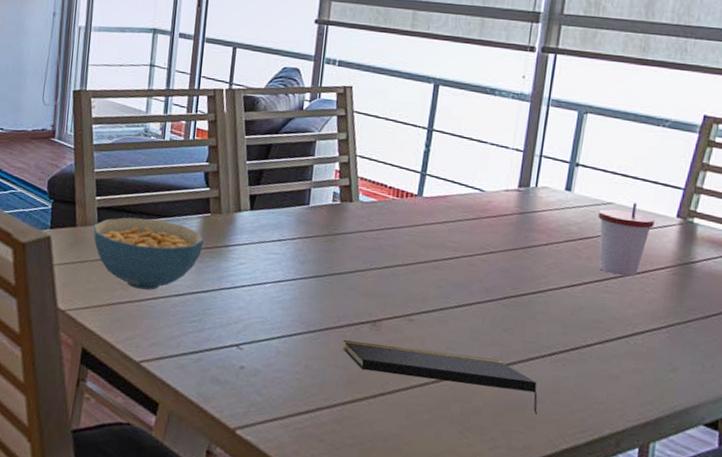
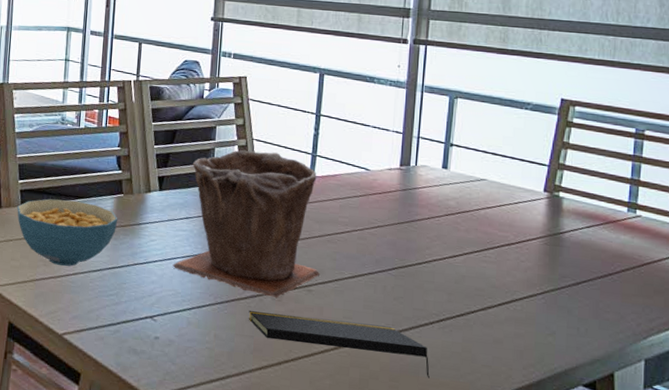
plant pot: none [262,167,426,328] -> present [172,150,321,299]
cup: present [598,203,655,277] -> none [473,179,524,247]

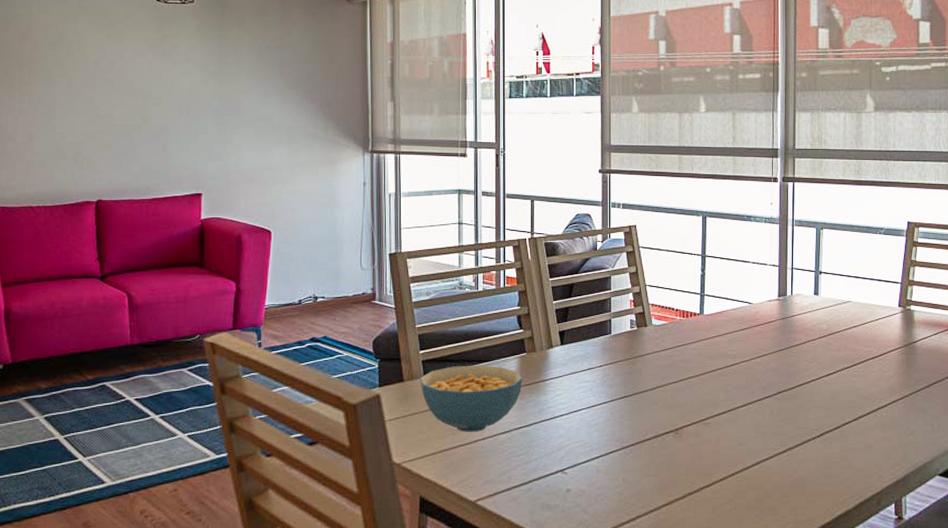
plant pot: present [172,150,321,299] -> none [579,296,715,436]
notepad: present [248,311,430,379] -> none [653,447,815,489]

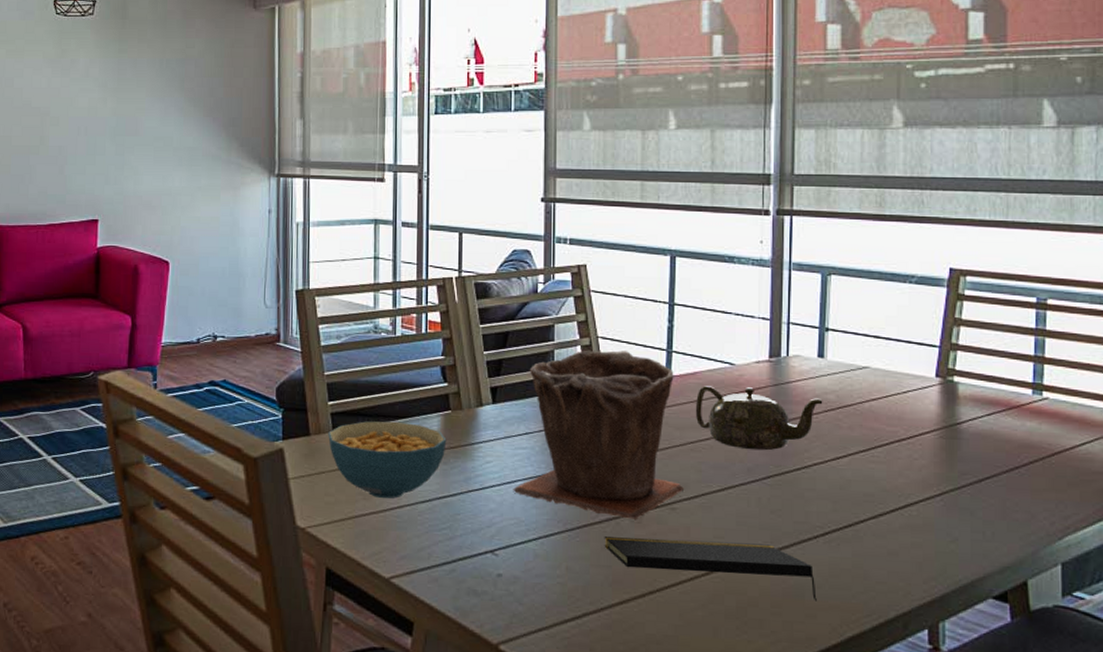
plant pot: none [579,296,715,436] -> present [513,350,685,521]
notepad: none [653,447,815,489] -> present [604,537,817,601]
teapot: none [722,321,818,372] -> present [695,386,823,451]

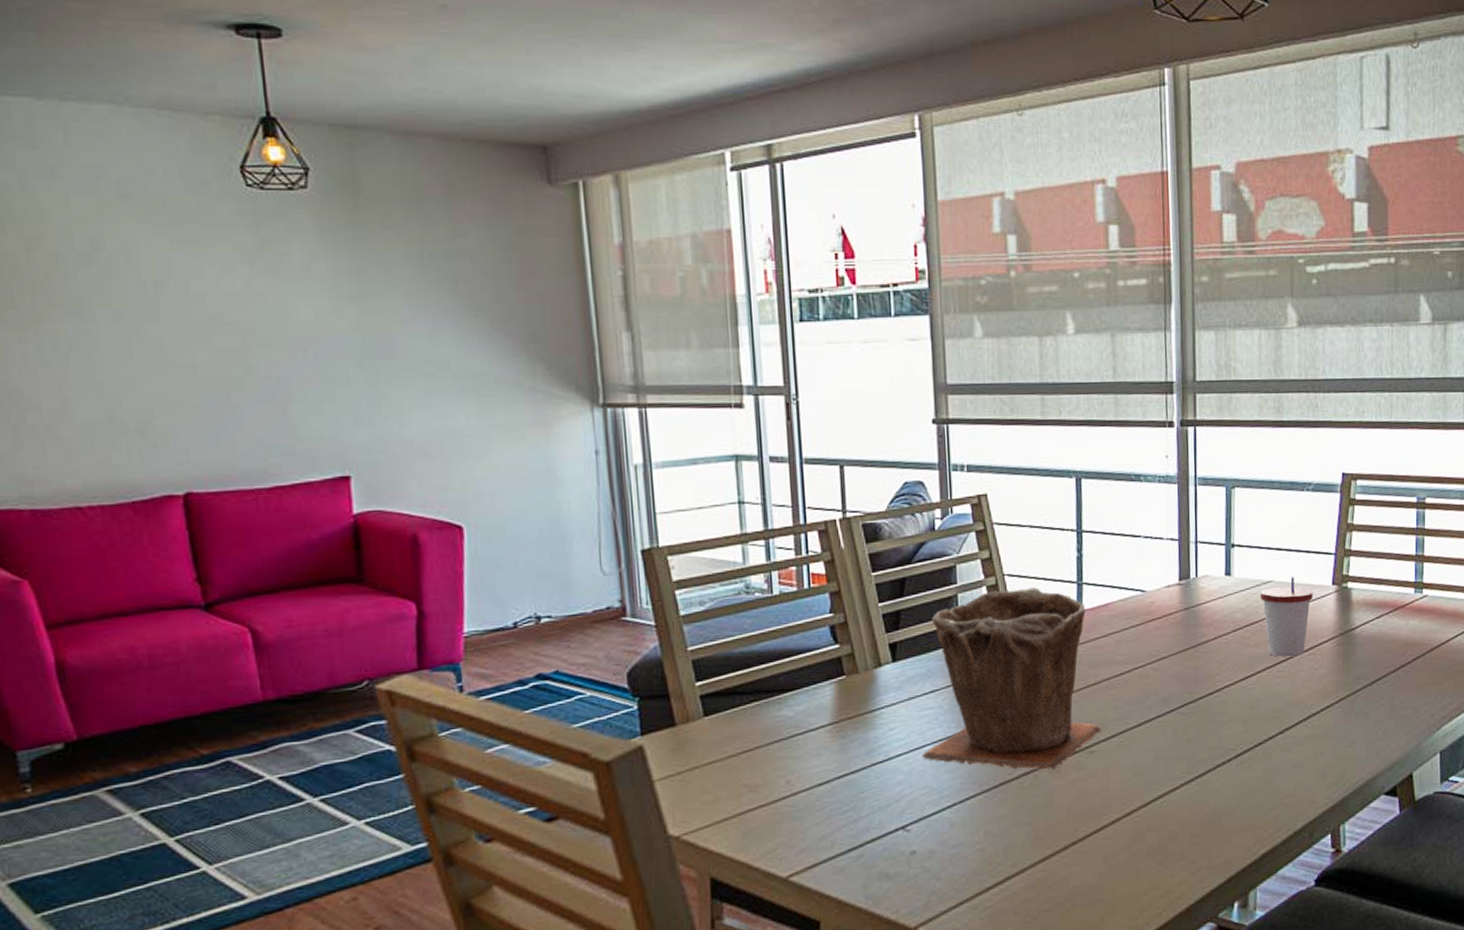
cereal bowl: present [328,421,447,498] -> none [699,695,843,788]
notepad: present [604,537,817,601] -> none [1022,775,1232,825]
teapot: present [695,386,823,451] -> none [1108,614,1232,680]
cup: none [855,365,914,444] -> present [1260,577,1313,657]

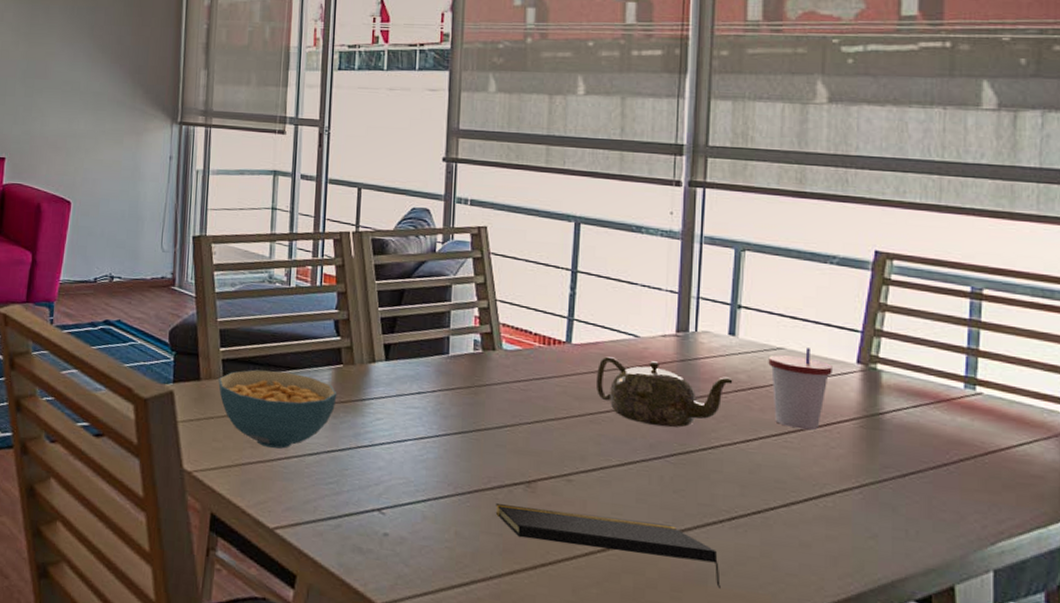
cereal bowl: none [699,695,843,788] -> present [218,369,337,449]
plant pot: present [922,587,1102,770] -> none [403,313,582,490]
notepad: none [1022,775,1232,825] -> present [495,503,721,589]
teapot: none [1108,614,1232,680] -> present [595,356,733,428]

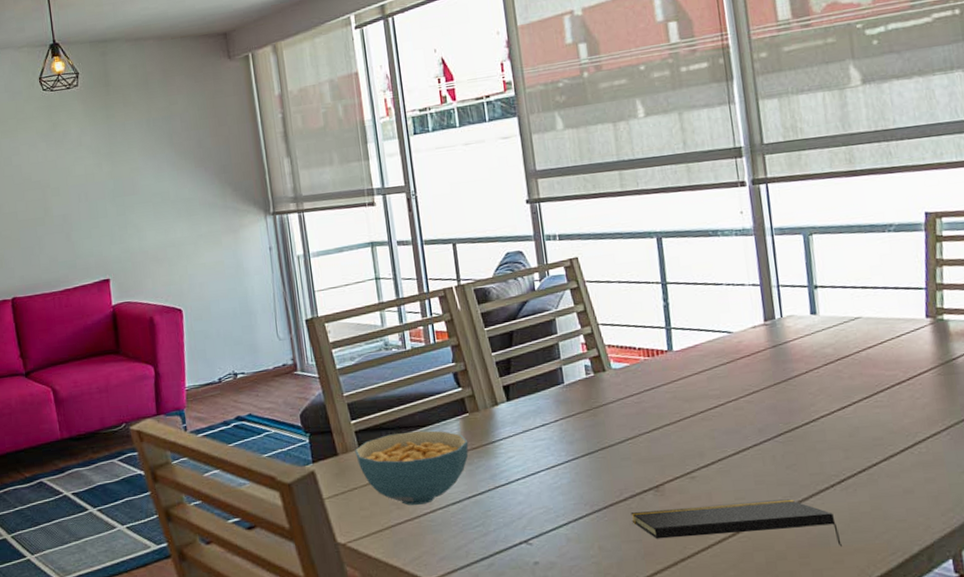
teapot: present [595,356,733,428] -> none [700,352,822,412]
cup: present [768,348,832,431] -> none [849,312,907,388]

